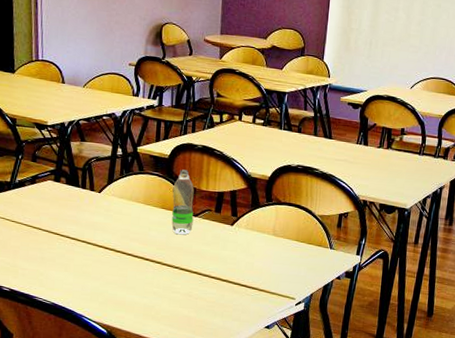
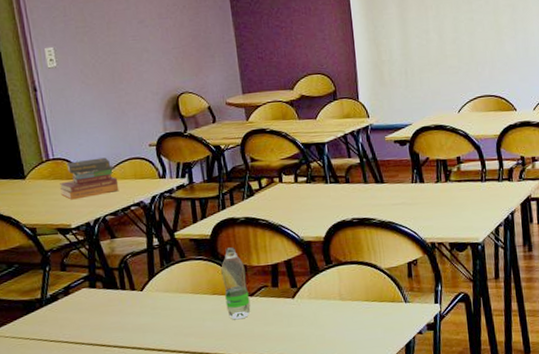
books: none [43,65,96,101] -> present [60,157,119,200]

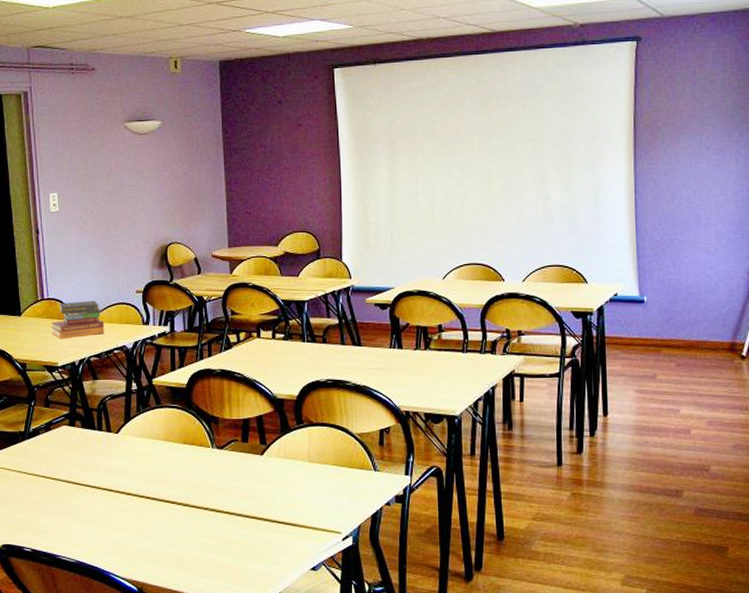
bottle: present [221,247,251,320] -> none [194,398,219,471]

